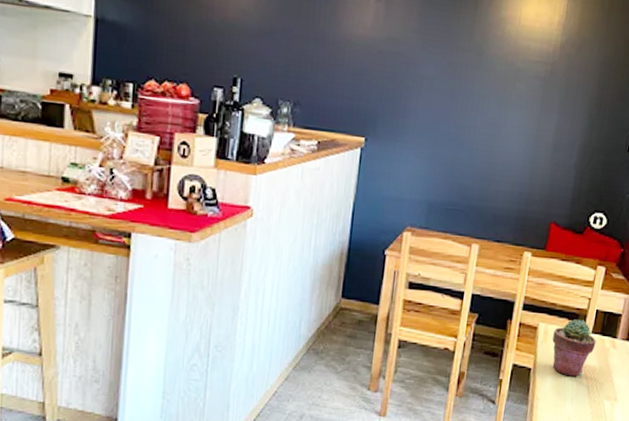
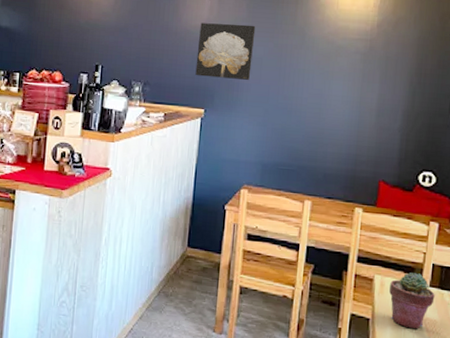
wall art: none [355,31,428,104] -> present [195,23,256,80]

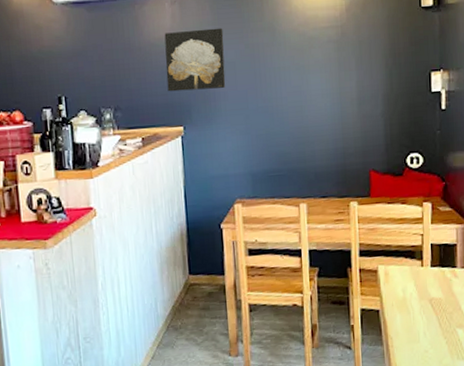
potted succulent: present [389,272,435,328] -> none [394,256,437,311]

